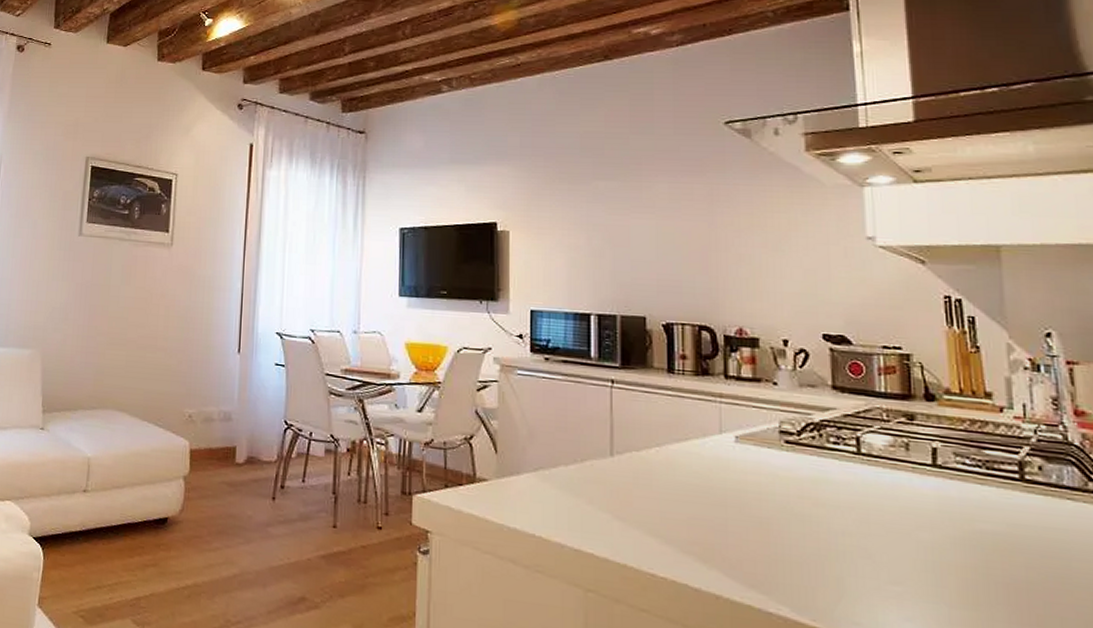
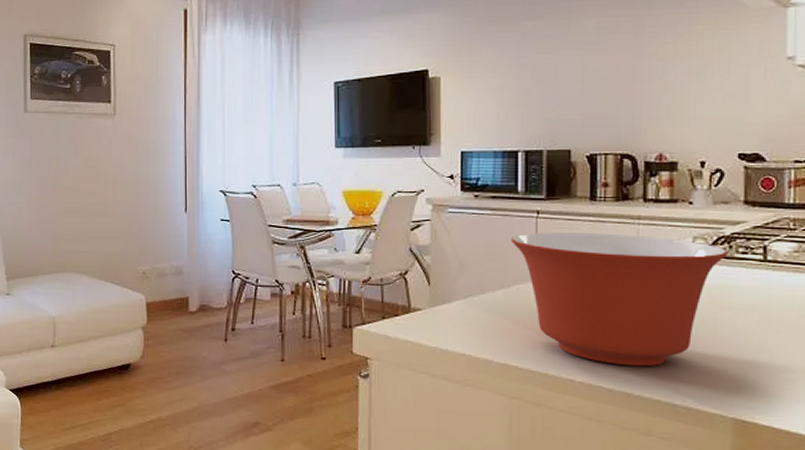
mixing bowl: none [584,403,818,566] -> present [510,233,728,367]

